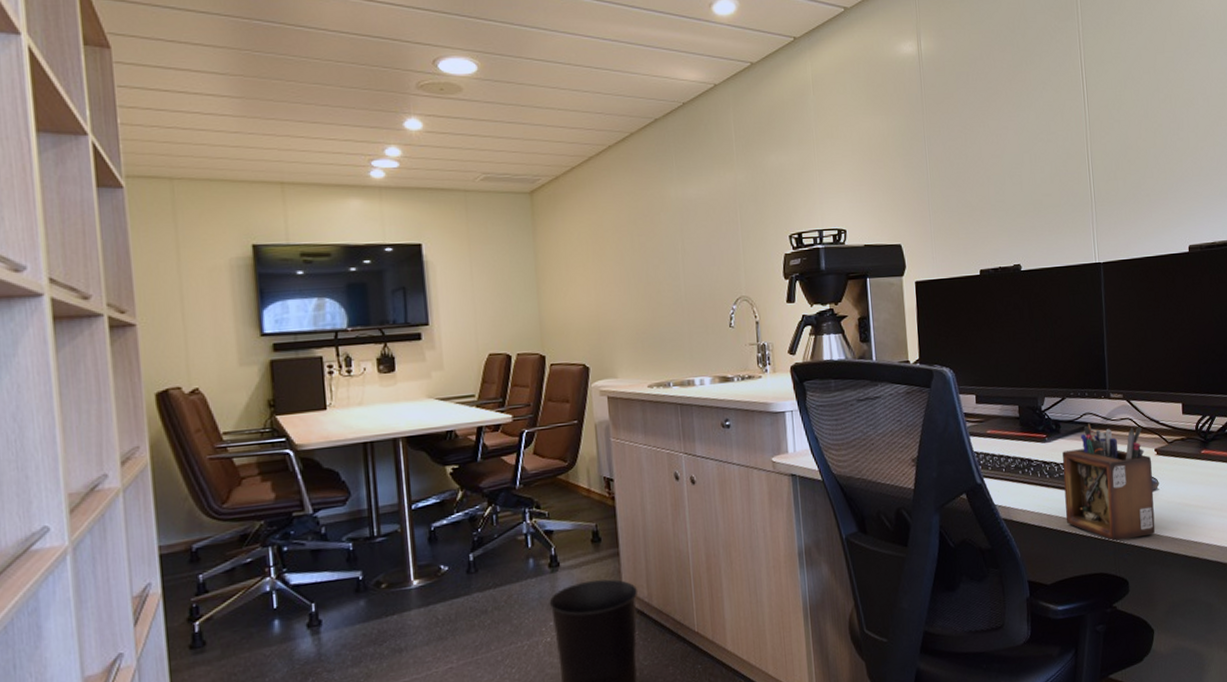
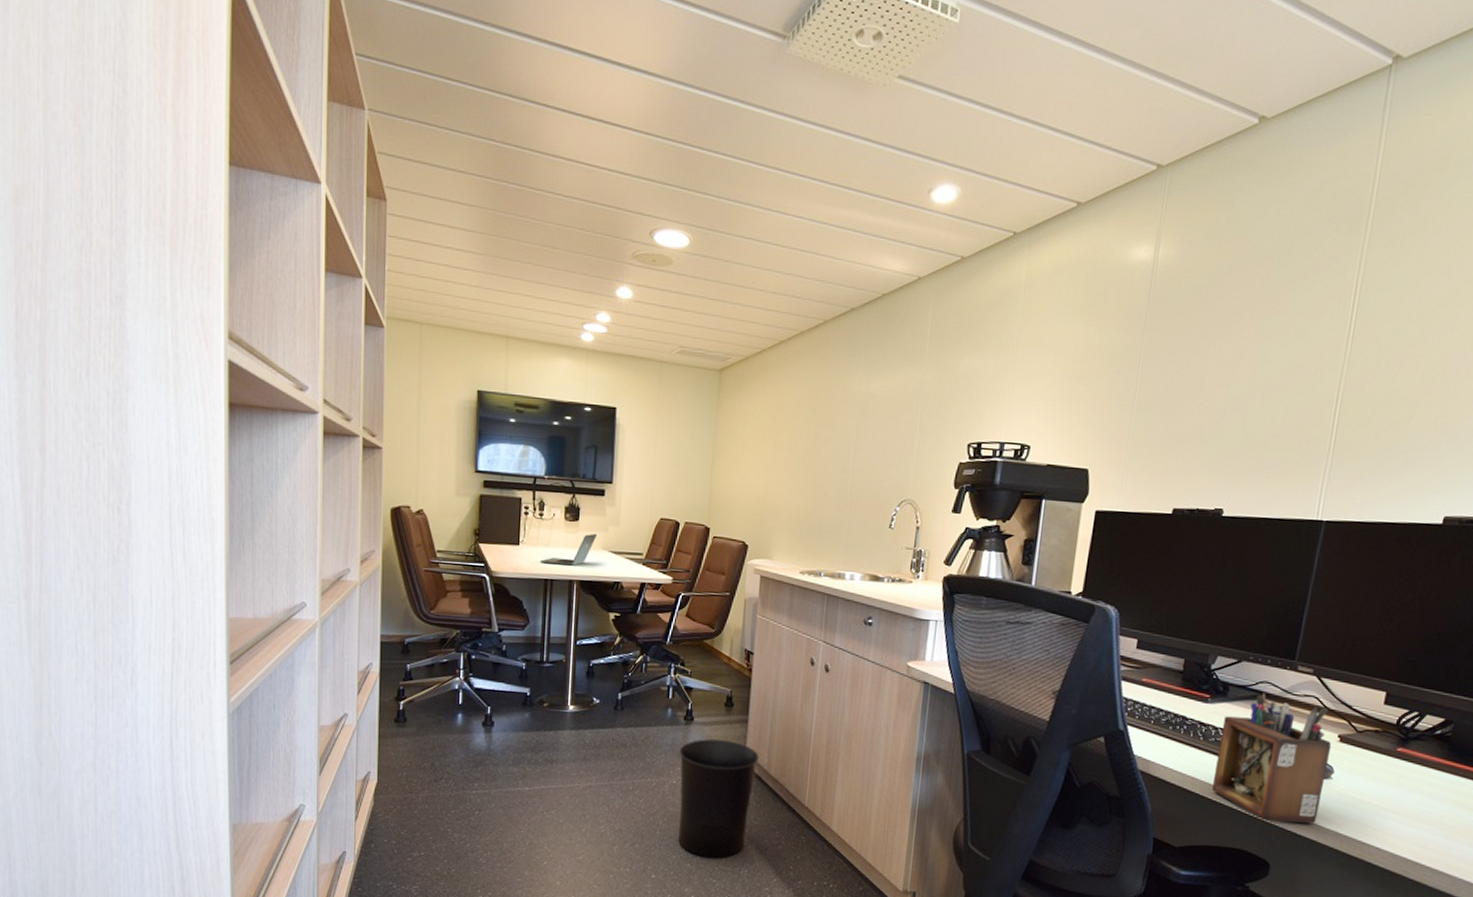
laptop: none [355,381,420,426] -> present [540,533,598,566]

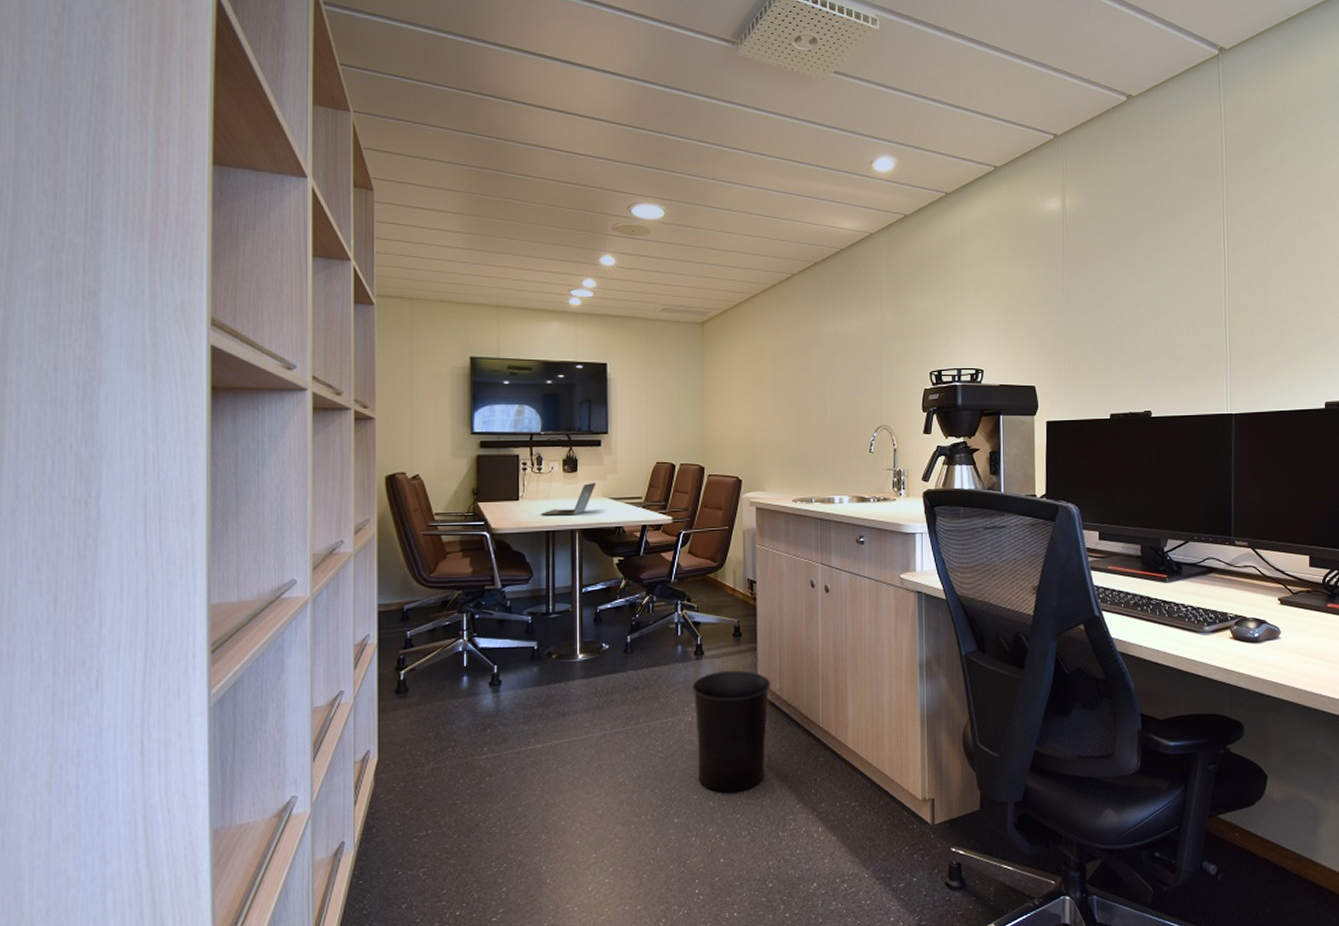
desk organizer: present [1211,691,1332,824] -> none [1182,567,1275,684]

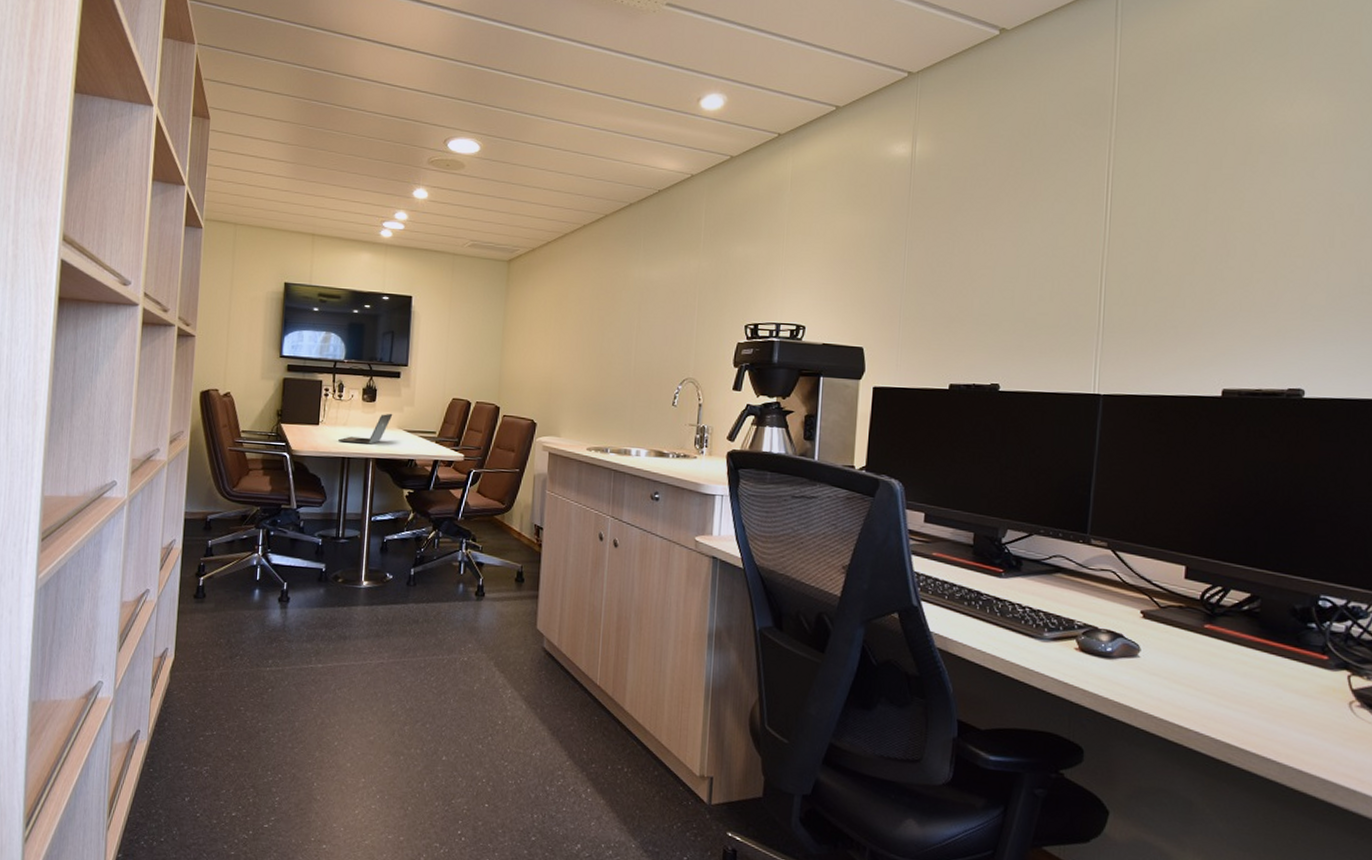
waste bin: present [692,670,771,793] -> none [470,615,550,740]

